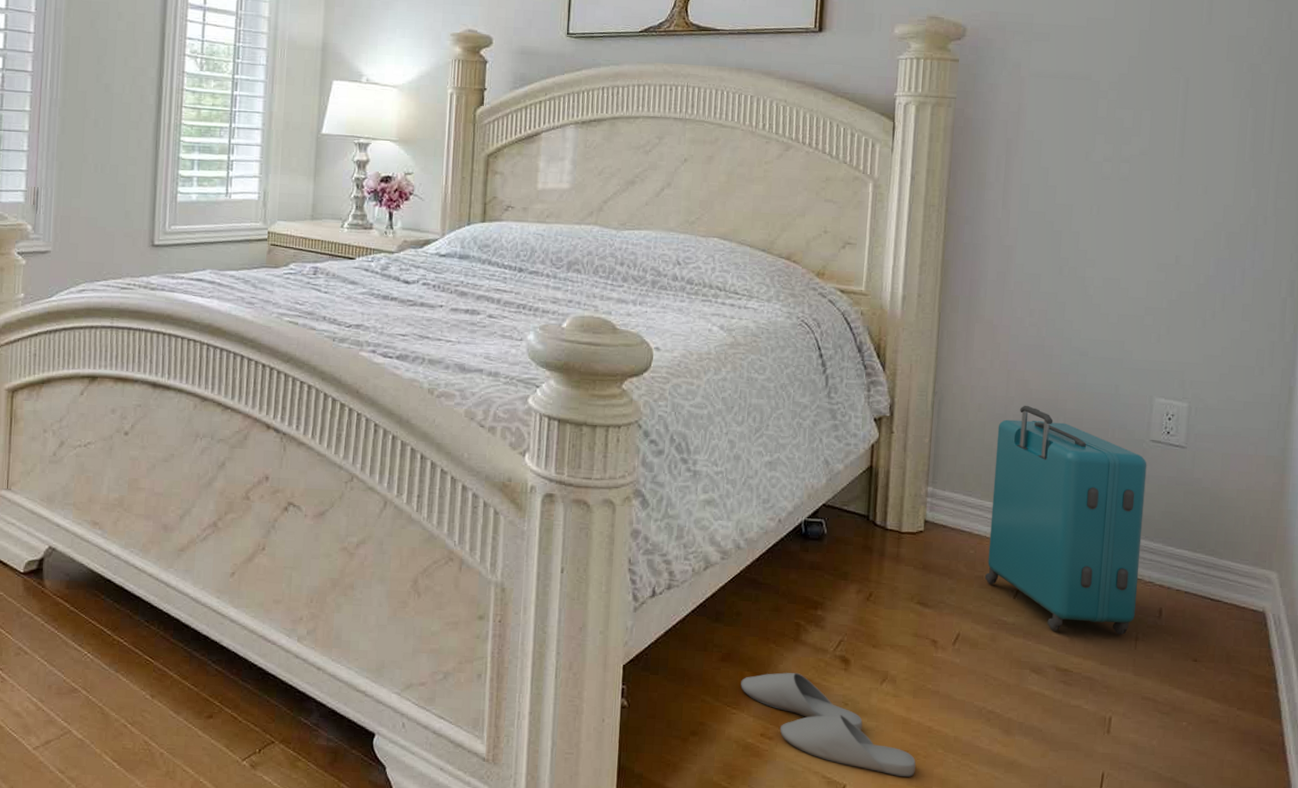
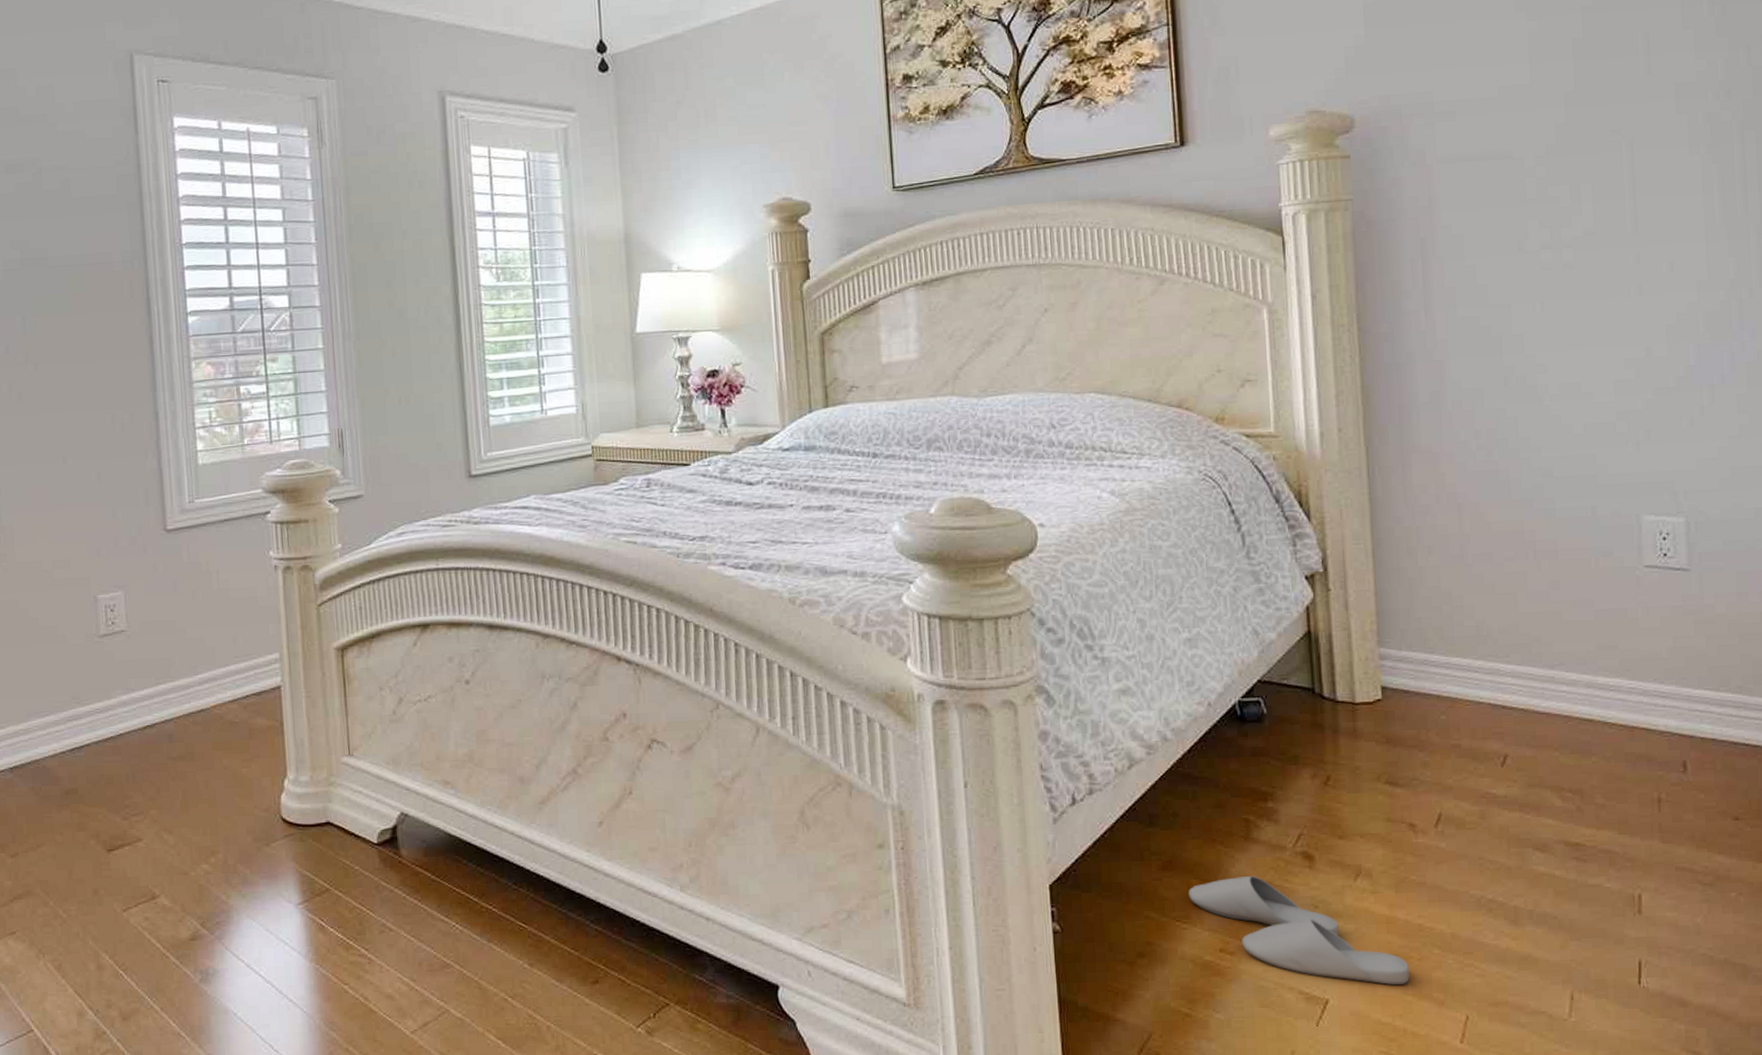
suitcase: present [984,405,1147,636] -> none [1455,541,1654,800]

